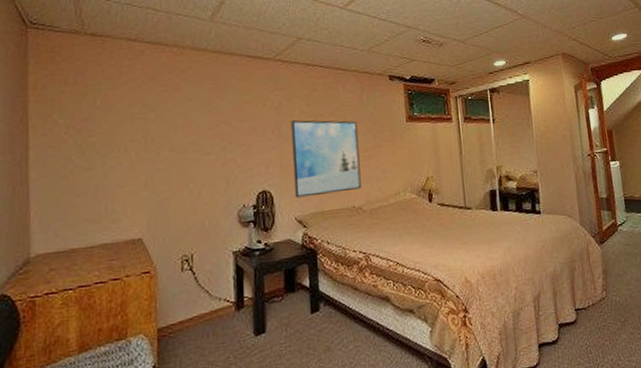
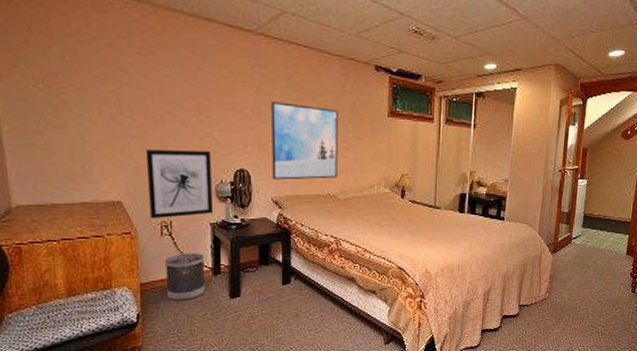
wall art: none [168,176,235,254] -> present [145,149,213,219]
wastebasket: none [184,286,228,346] -> present [164,253,206,301]

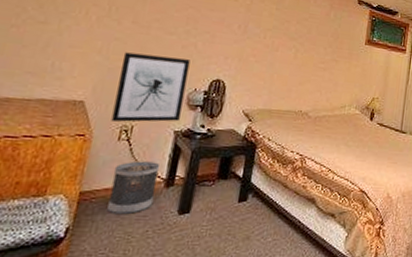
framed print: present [271,102,338,180] -> none [247,20,320,96]

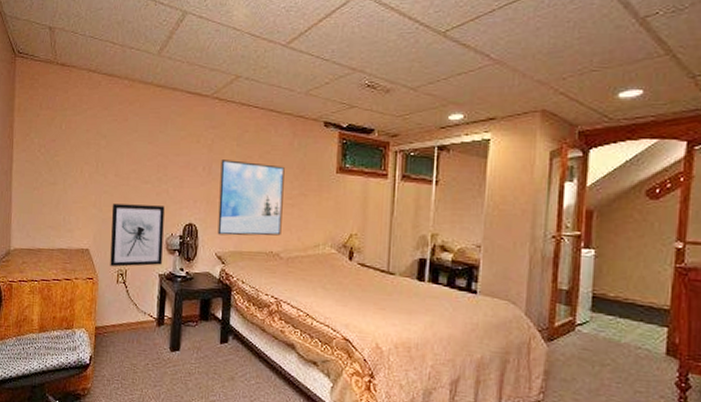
wastebasket: present [107,161,161,215] -> none [116,301,151,349]
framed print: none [247,20,320,96] -> present [217,160,285,236]

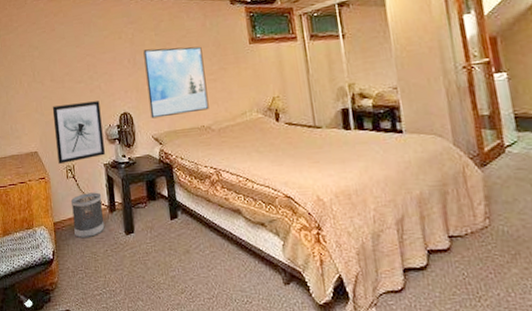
wastebasket: none [116,301,151,349] -> present [70,192,105,239]

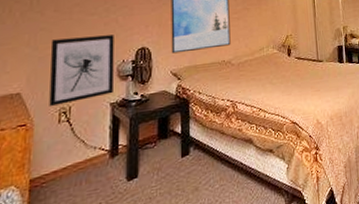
wastebasket: present [70,192,105,239] -> none [59,136,103,194]

